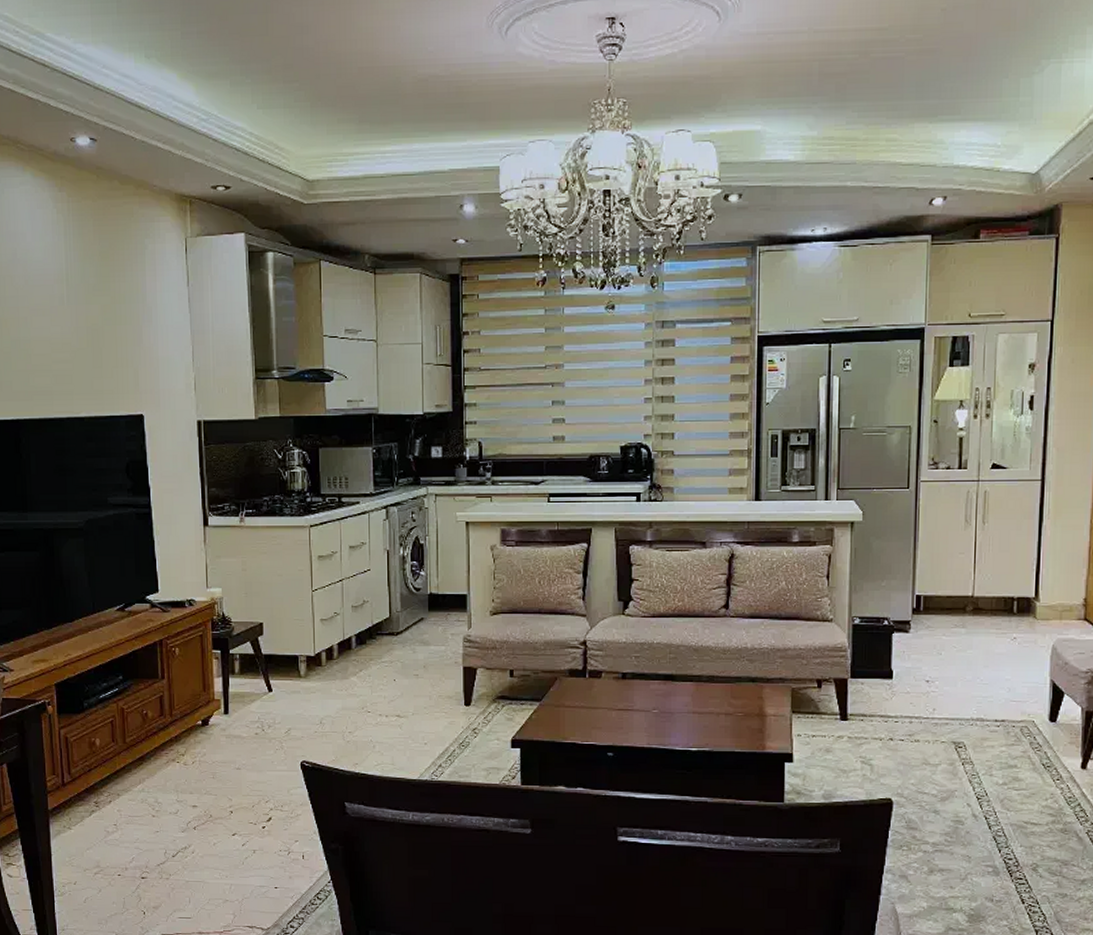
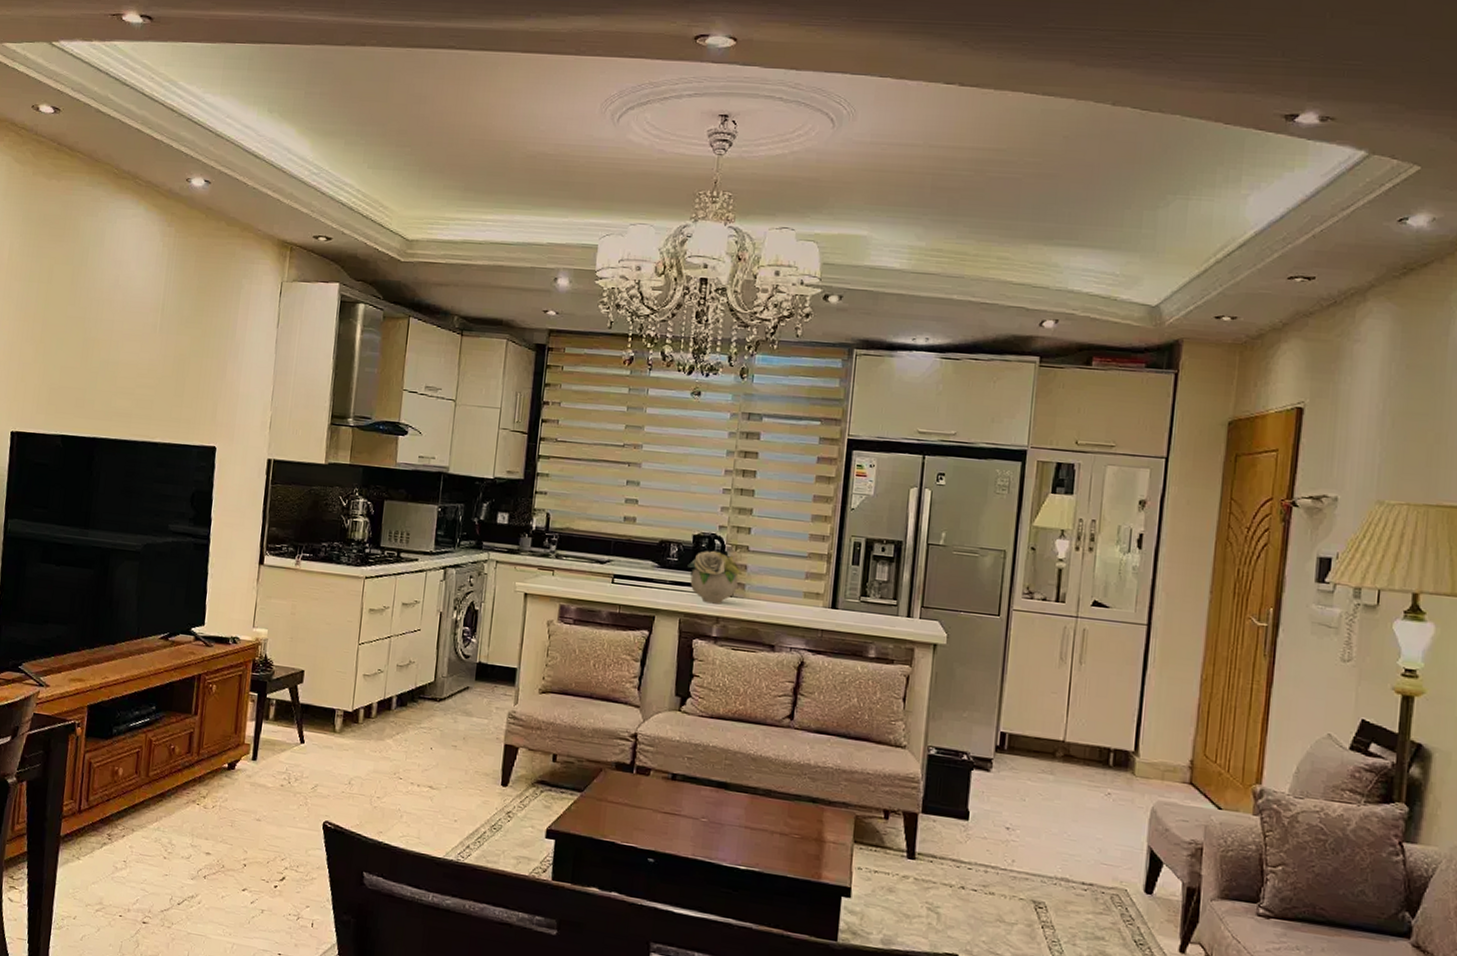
flower arrangement: none [618,459,671,510] -> present [687,550,743,605]

